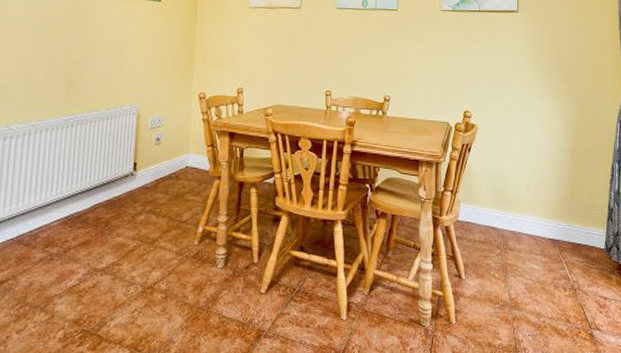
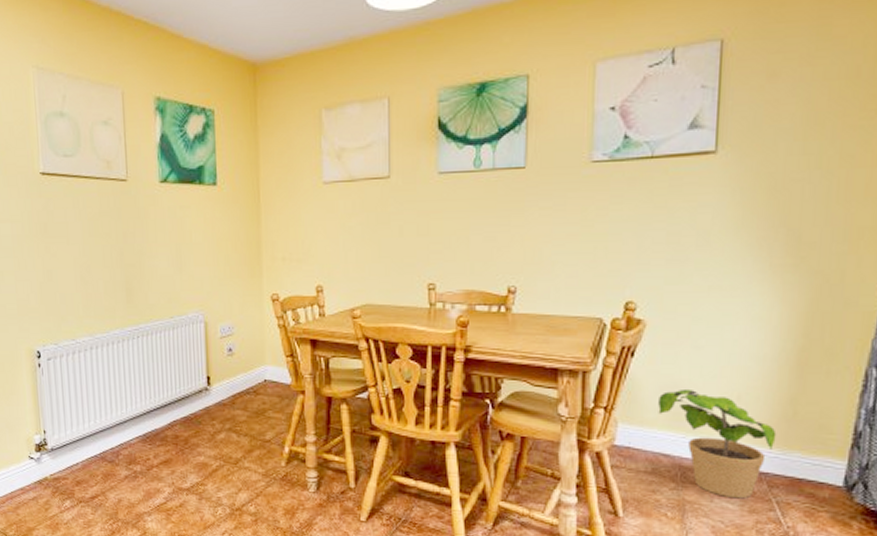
potted plant: none [487,176,563,261] -> present [658,388,777,499]

